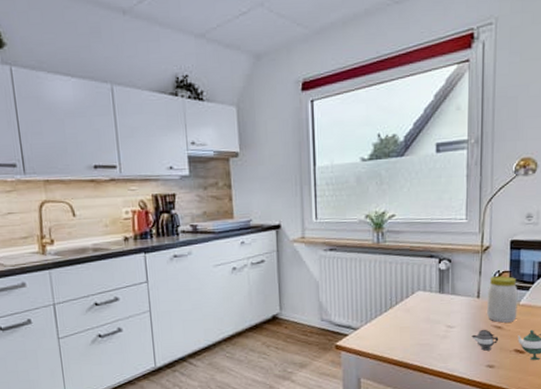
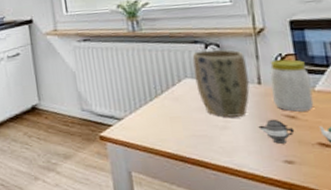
plant pot: none [426,264,470,328] -> present [192,49,250,117]

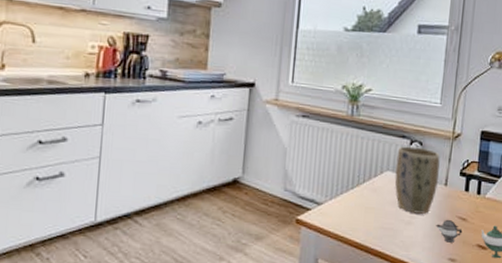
jar: present [269,59,314,112] -> none [453,165,485,215]

